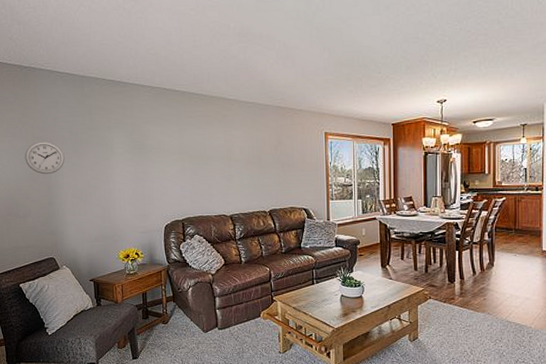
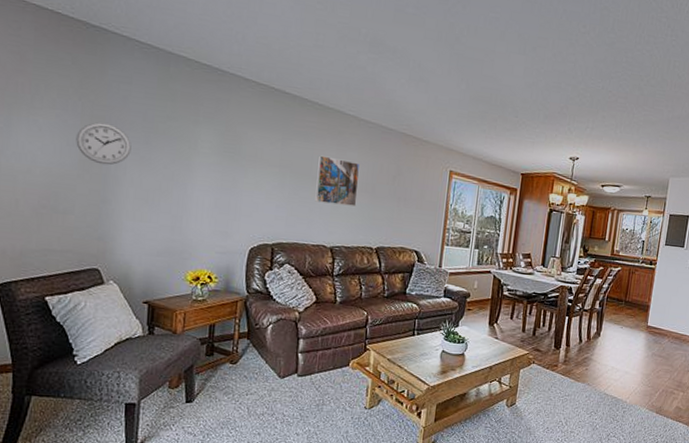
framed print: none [210,138,247,179] -> present [315,155,360,207]

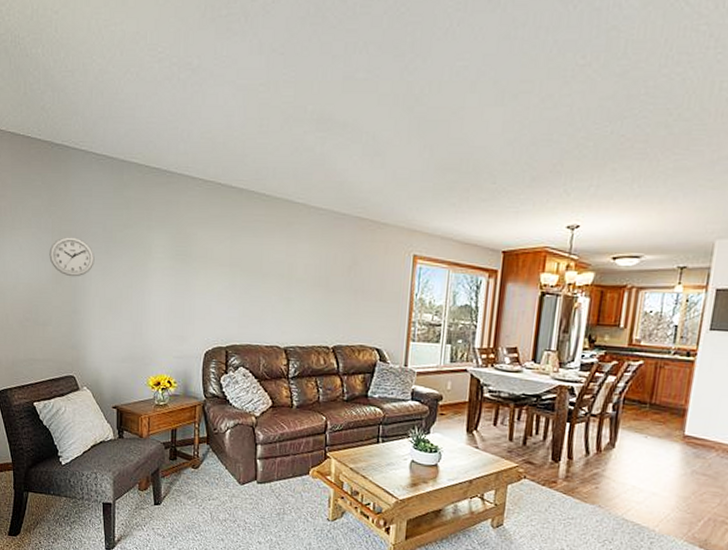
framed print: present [315,155,360,207] -> none [266,250,312,303]

